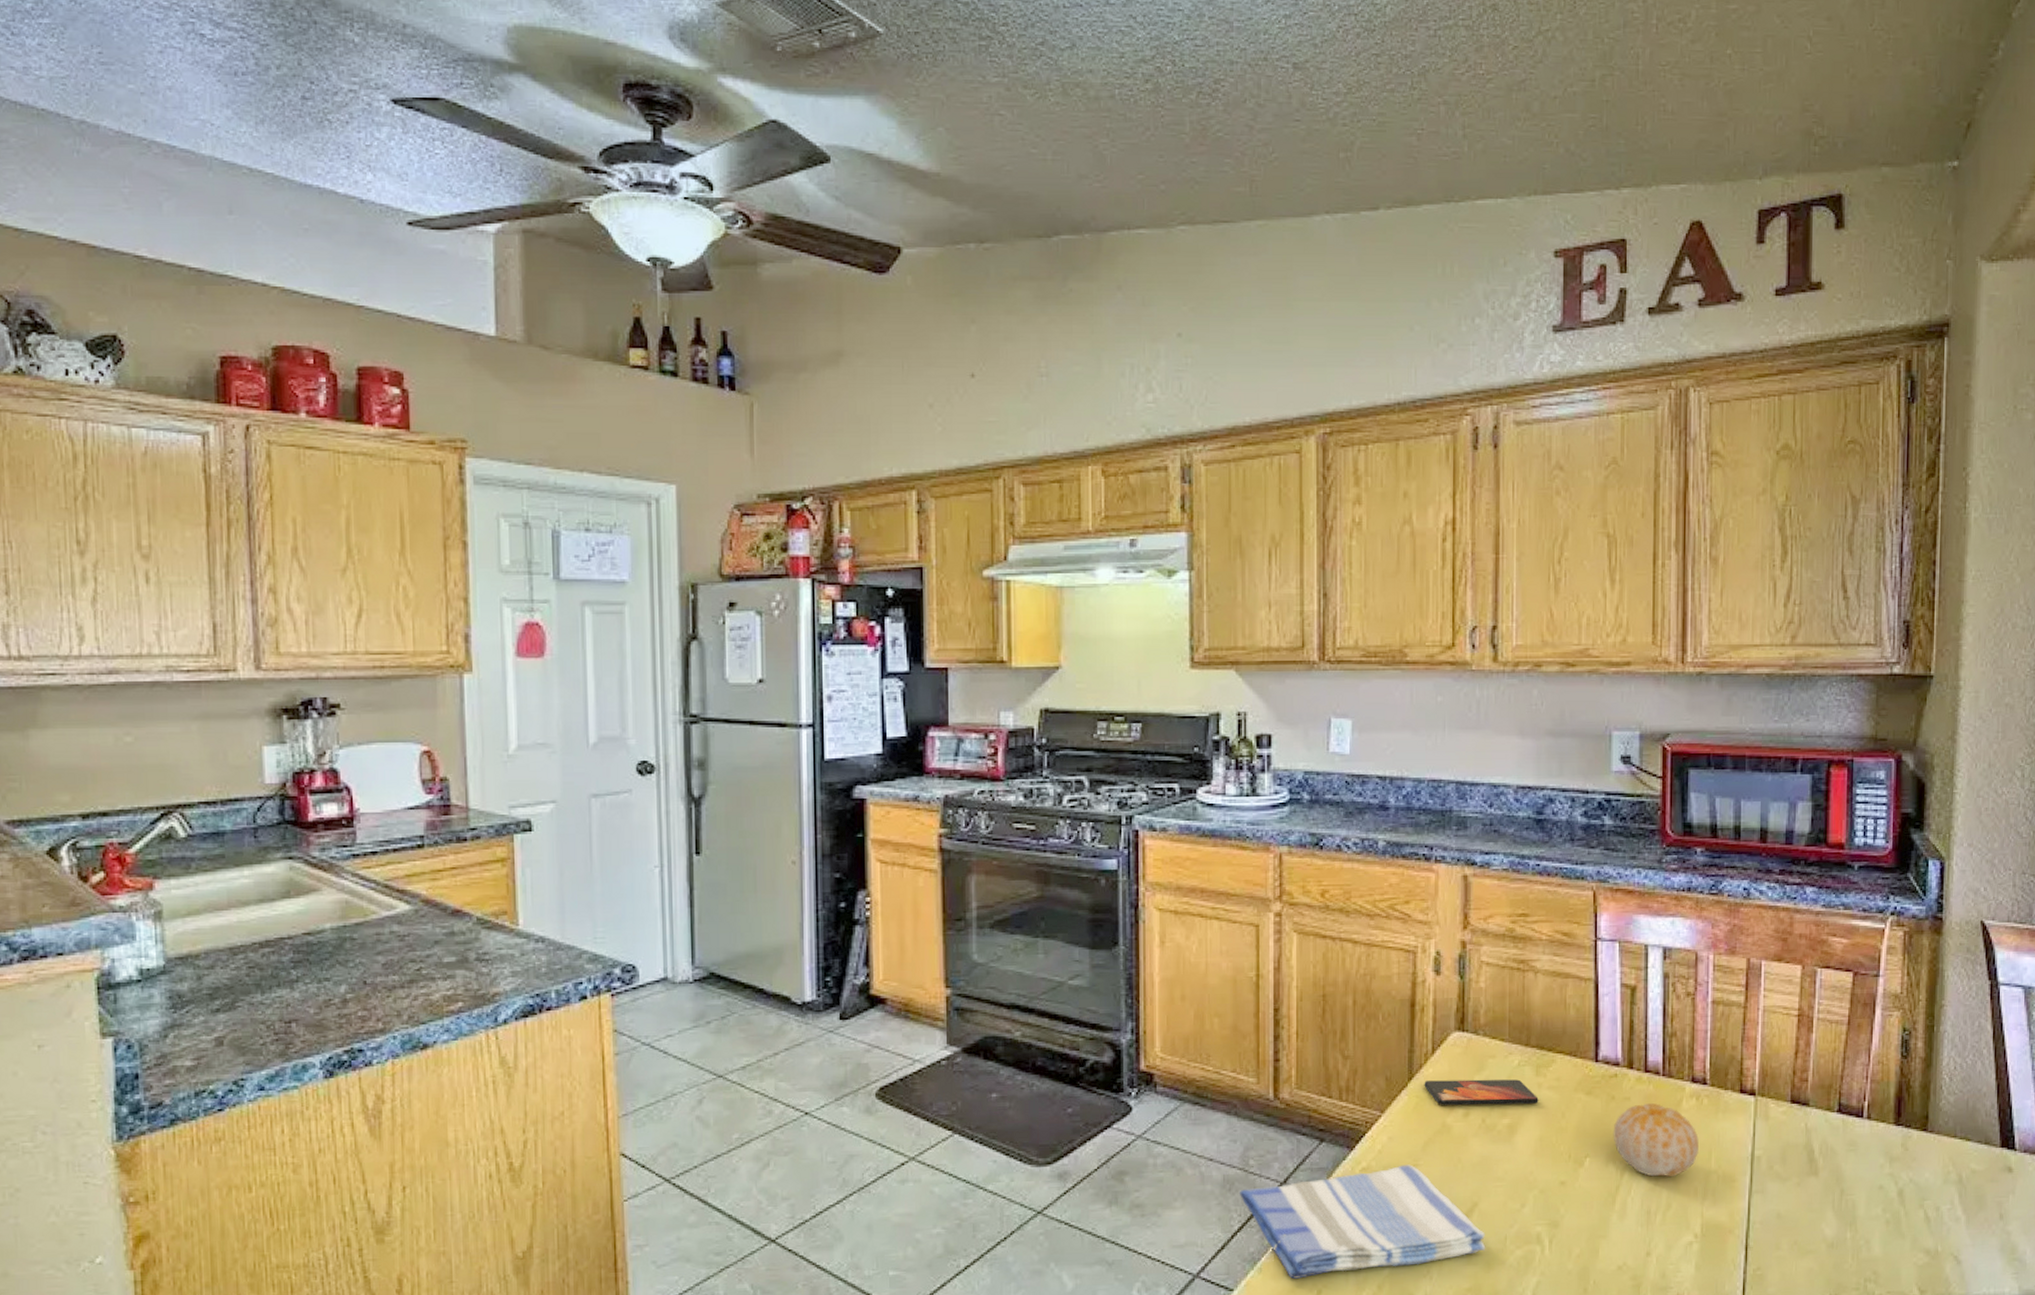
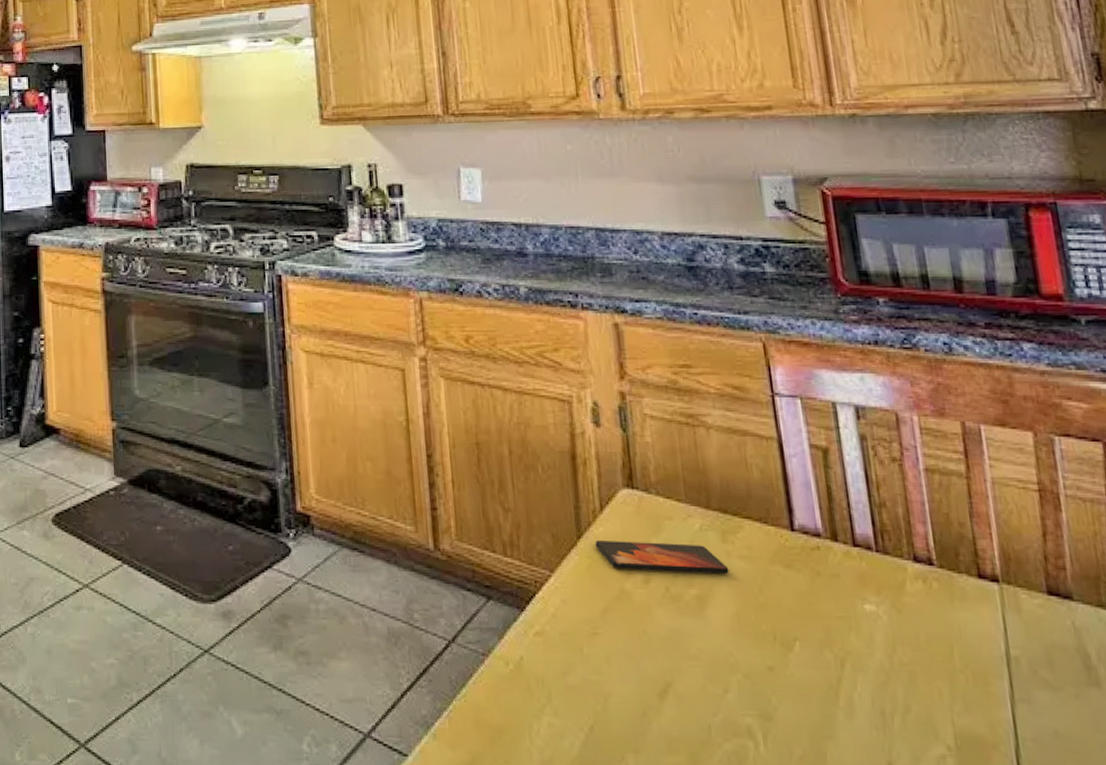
dish towel: present [1240,1164,1486,1279] -> none [406,632,688,750]
fruit: present [1613,1102,1699,1177] -> none [824,582,936,674]

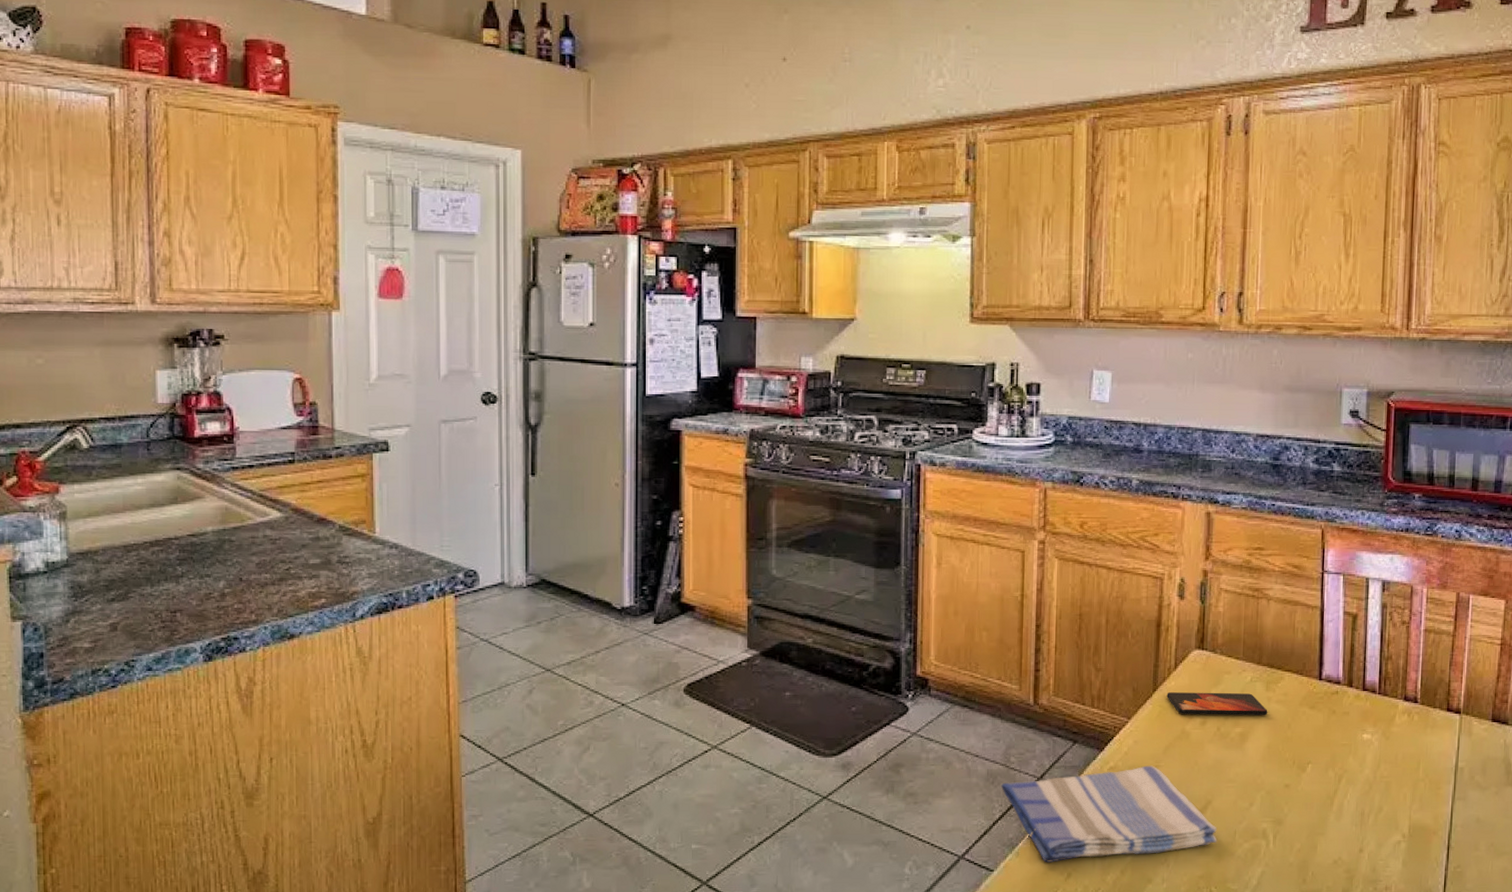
dish towel: none [406,632,688,750] -> present [1001,765,1217,862]

